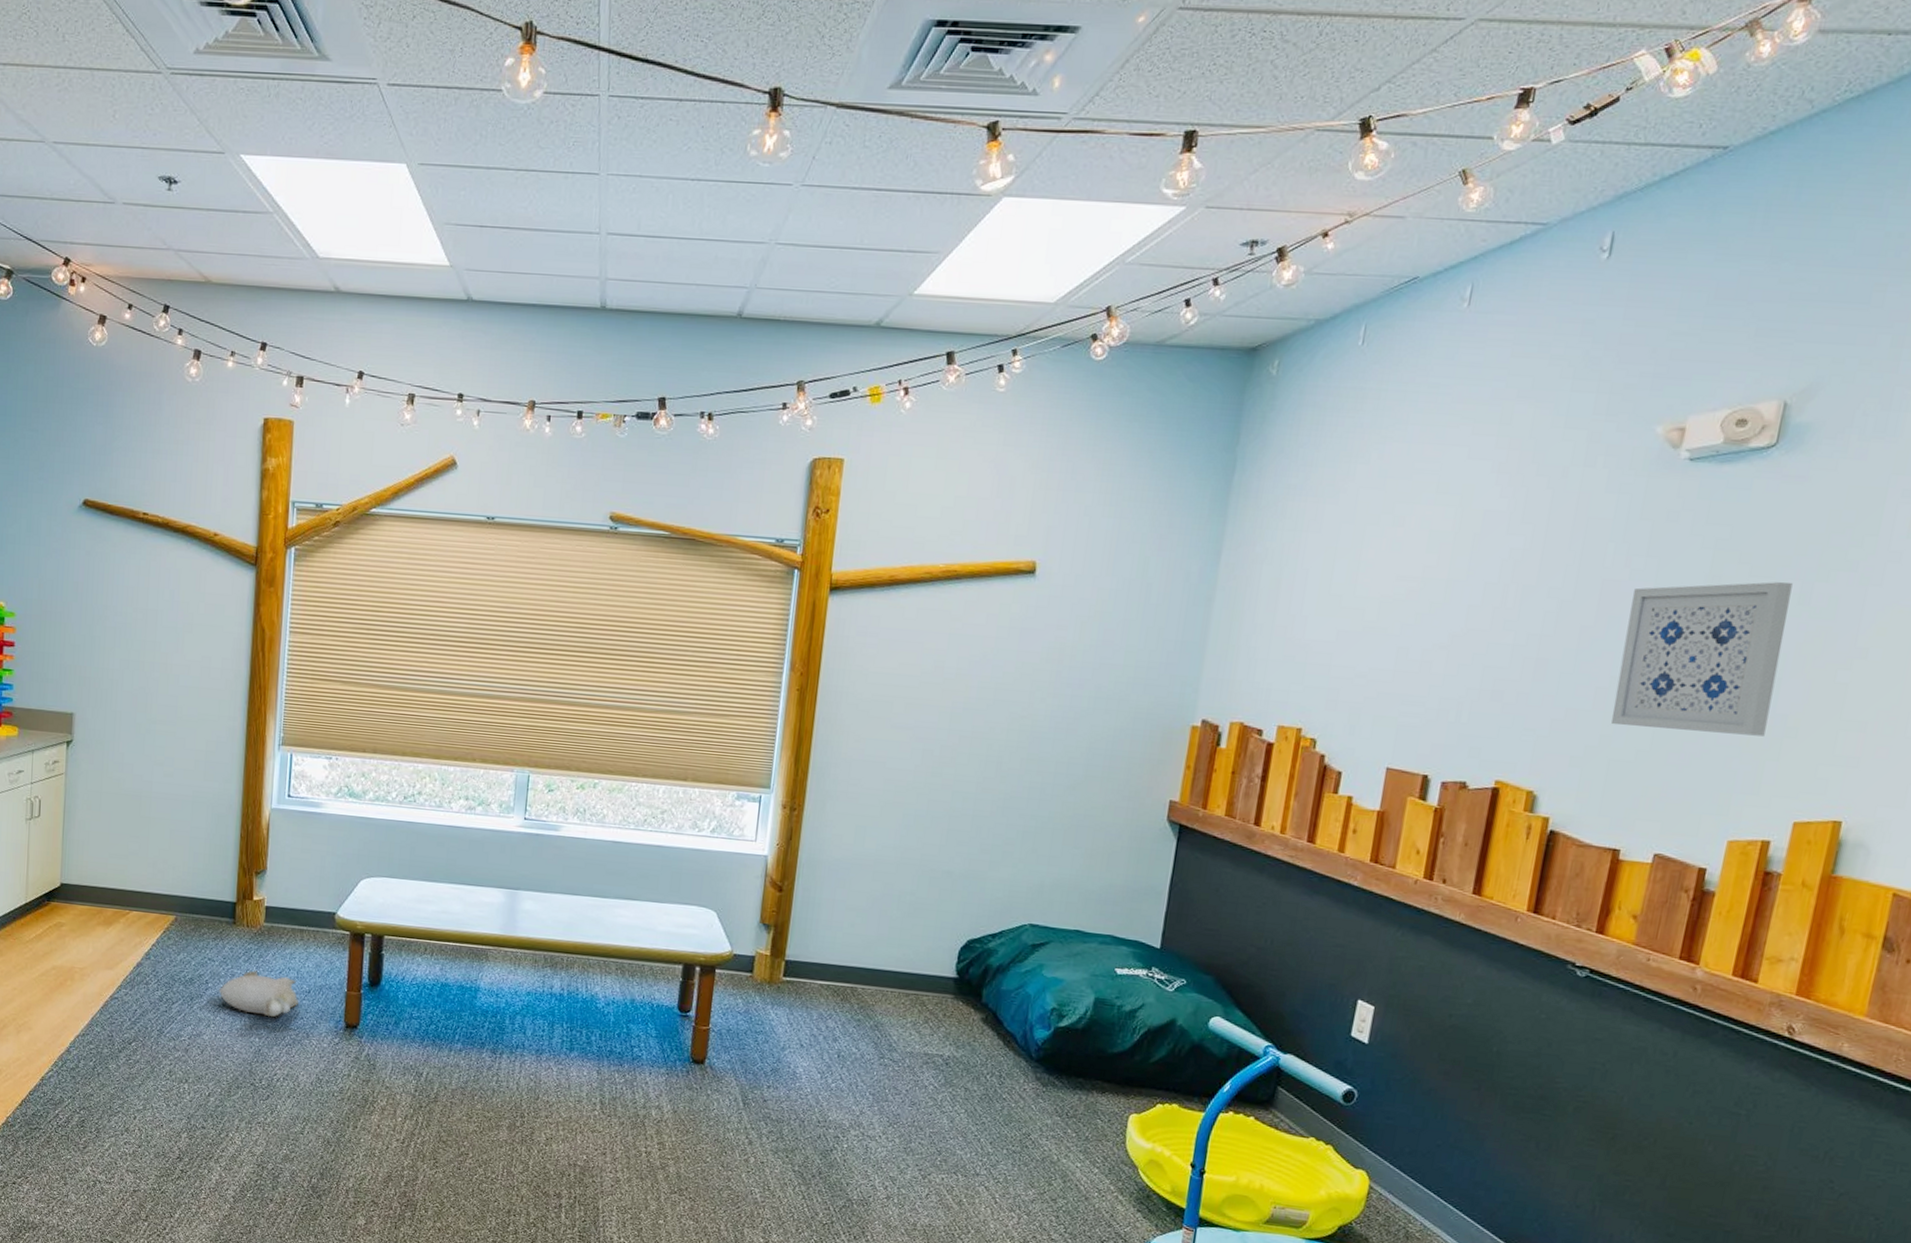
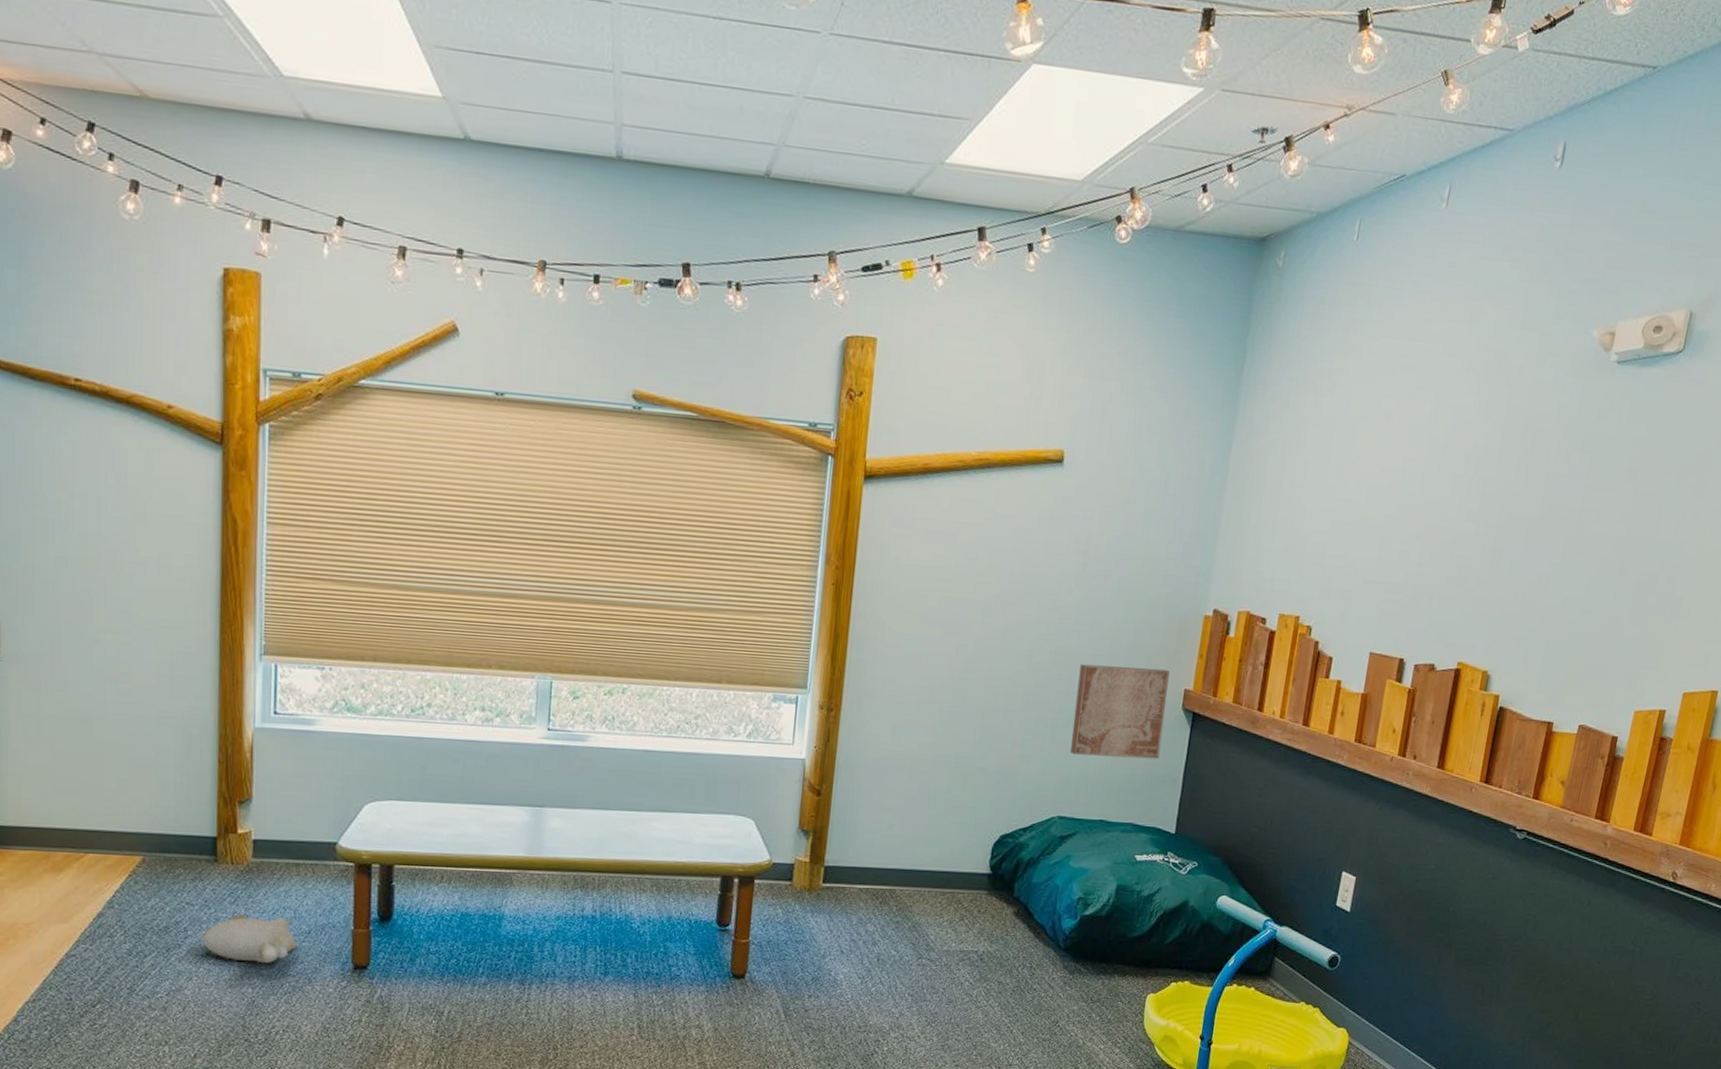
wall art: none [1042,772,1153,871] -> present [1069,664,1170,759]
wall art: present [1611,582,1793,736] -> none [1549,476,1691,617]

